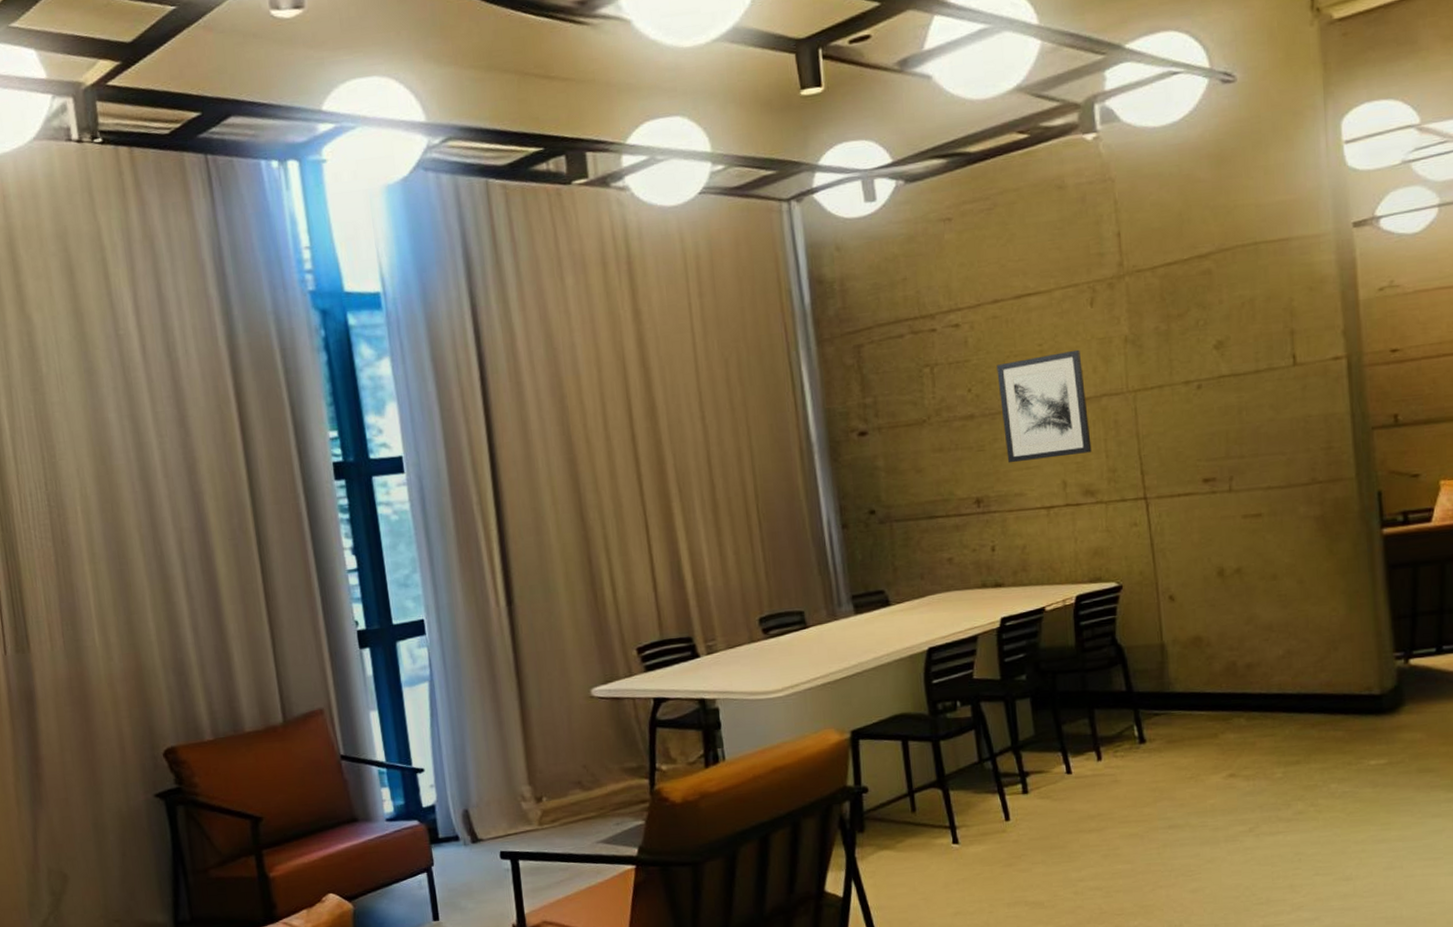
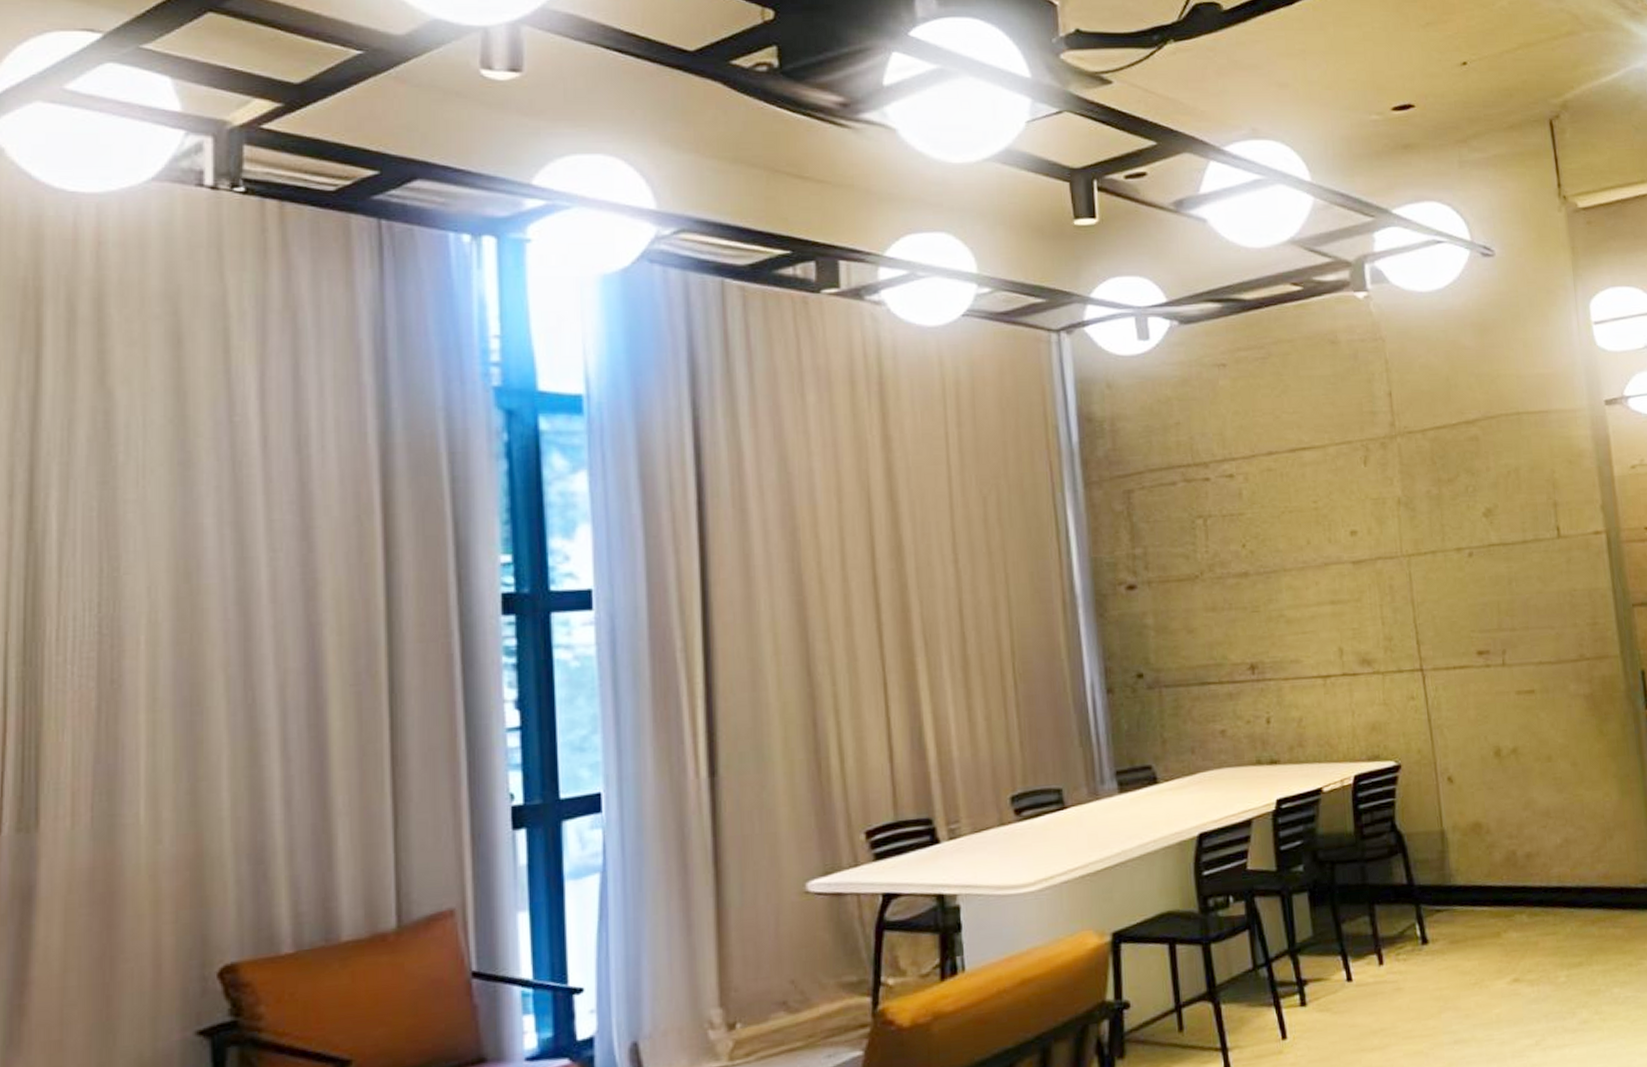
wall art: present [996,349,1092,463] -> none [1271,509,1368,627]

